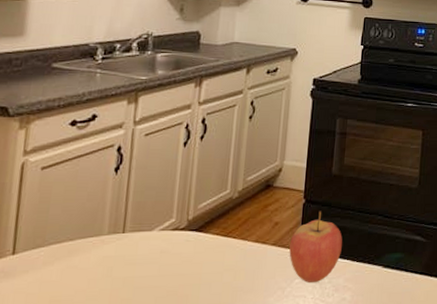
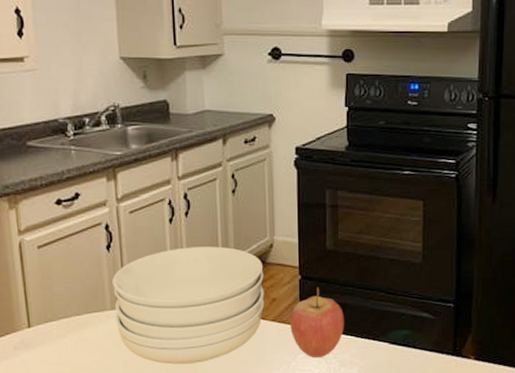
bowl: none [110,170,271,293] -> present [112,246,265,365]

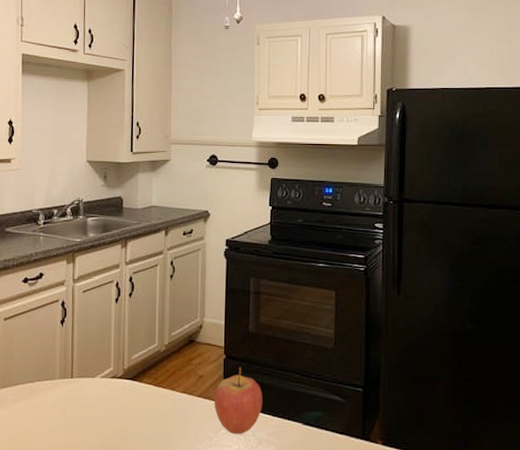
bowl: present [112,246,265,365] -> none [63,324,193,434]

